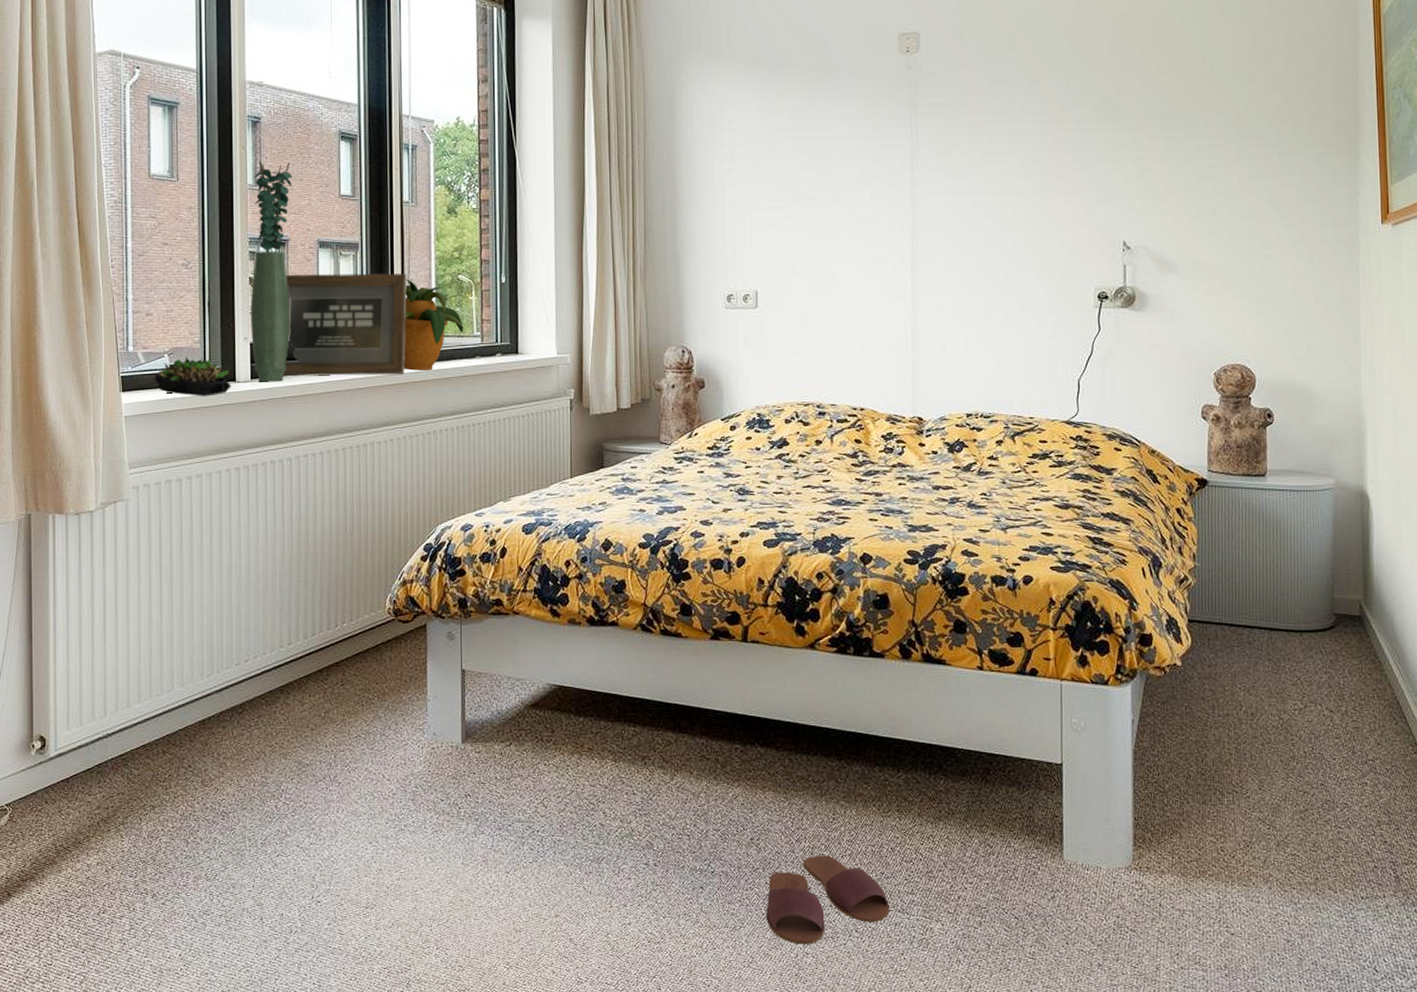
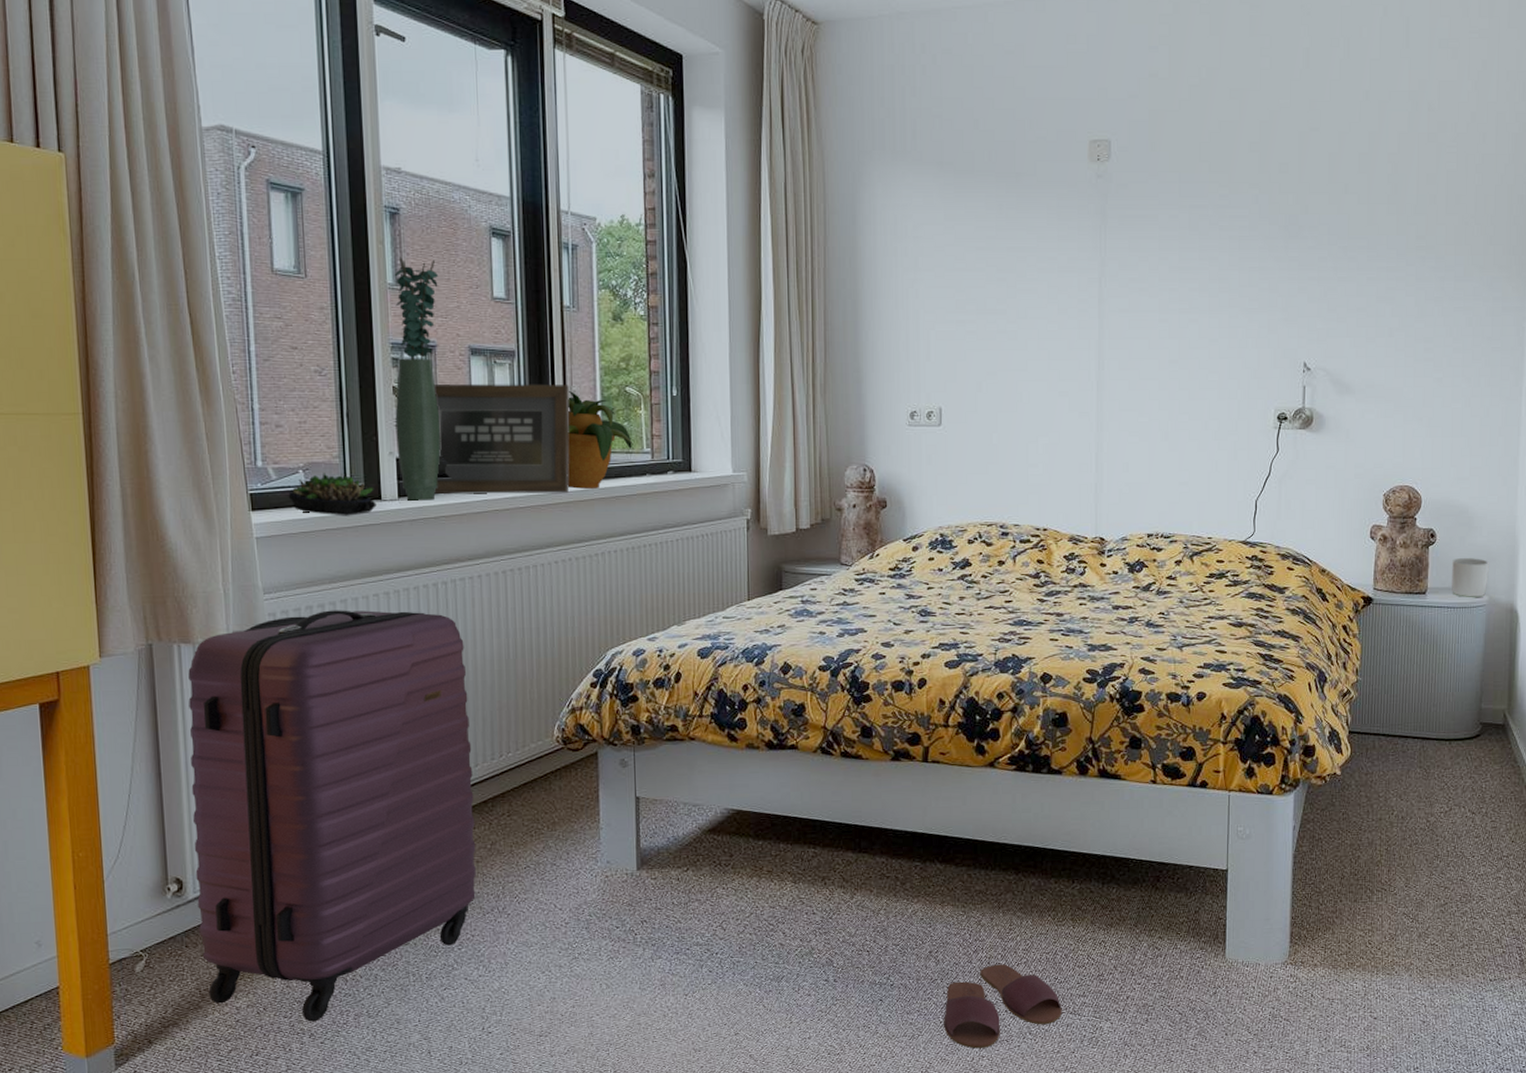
suitcase: none [57,484,311,882] -> present [188,610,476,1022]
mug: none [1293,439,1335,481] -> present [1452,558,1490,598]

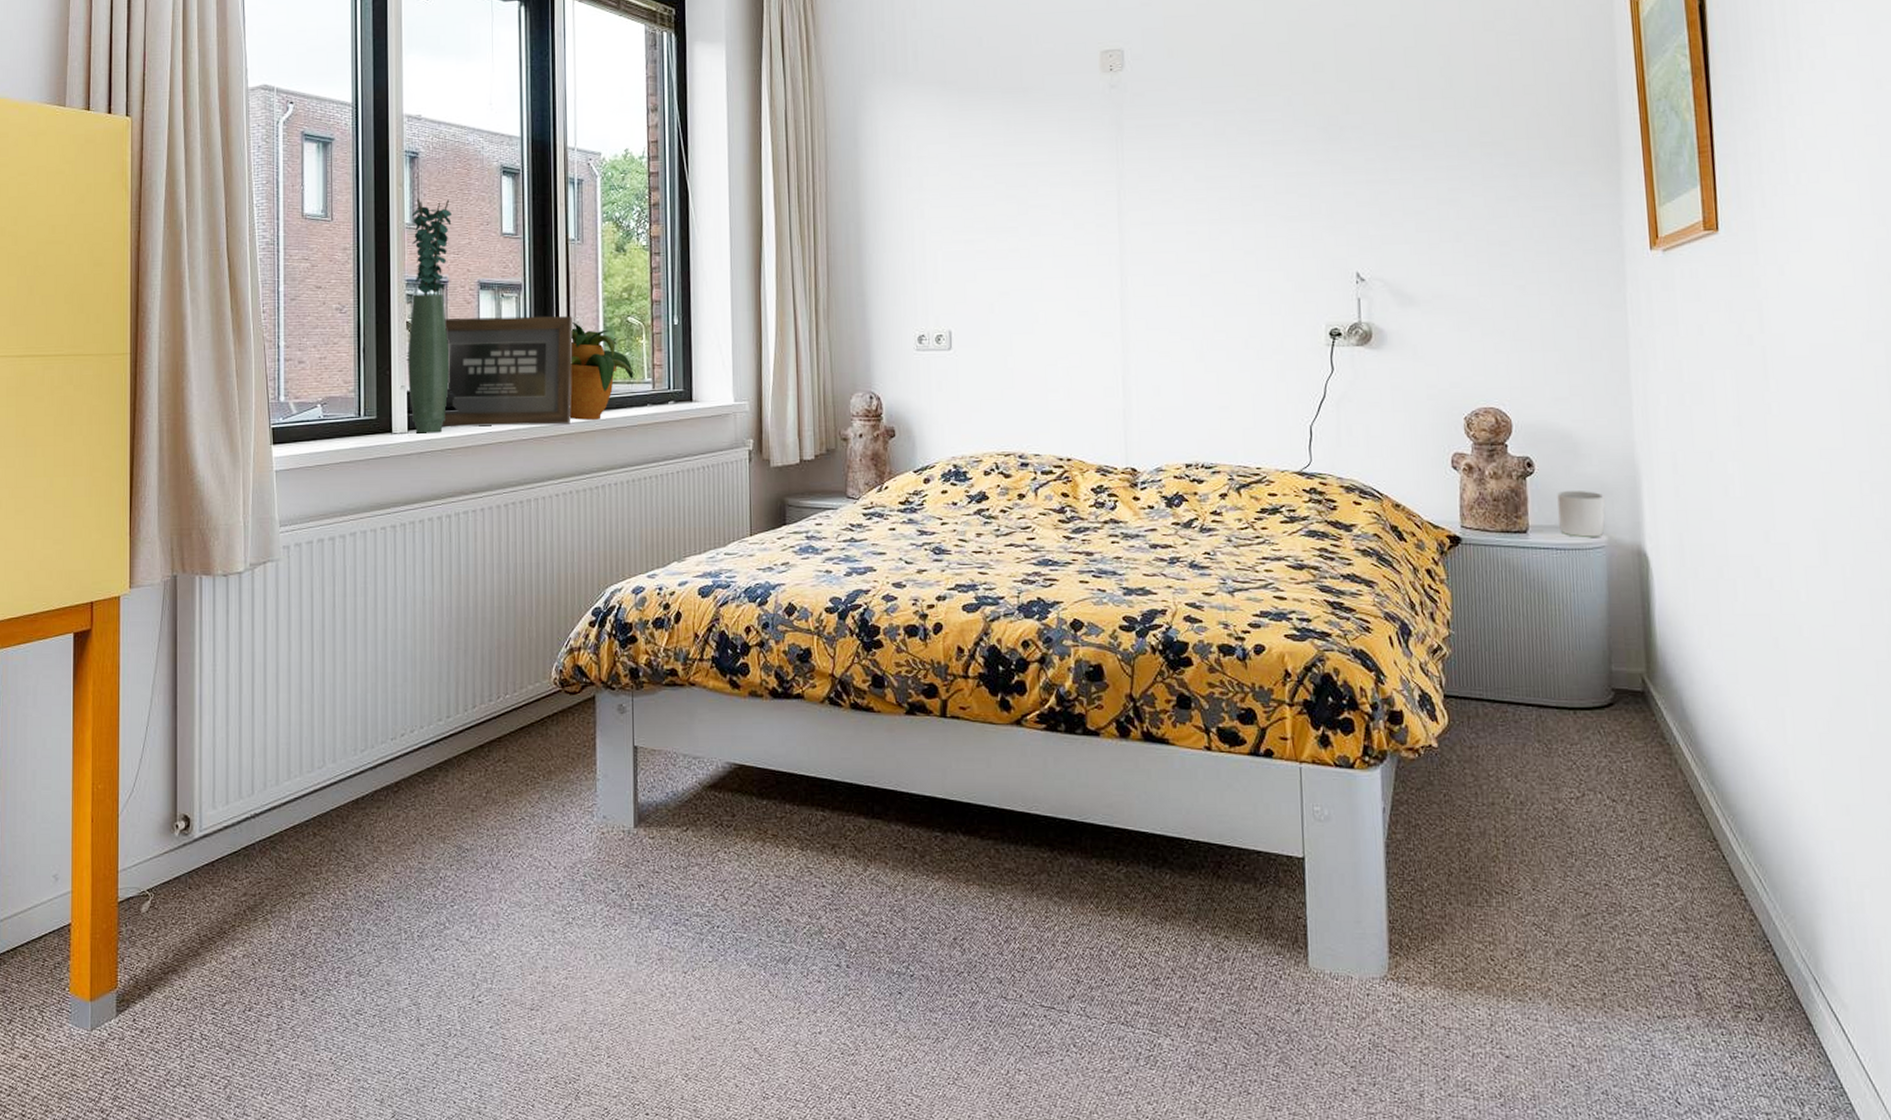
suitcase: present [188,610,476,1022] -> none [202,543,471,978]
succulent plant: present [288,473,376,516] -> none [306,407,387,450]
slippers: present [944,964,1062,1049] -> none [972,958,1112,1060]

